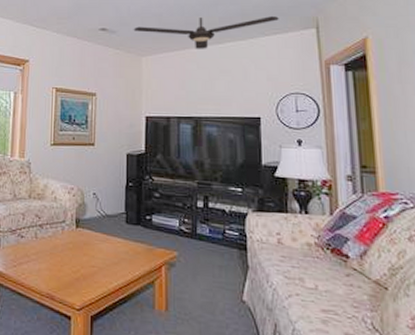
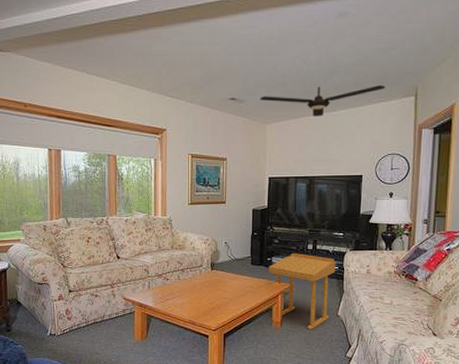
side table: none [148,211,234,319] -> present [268,253,335,330]

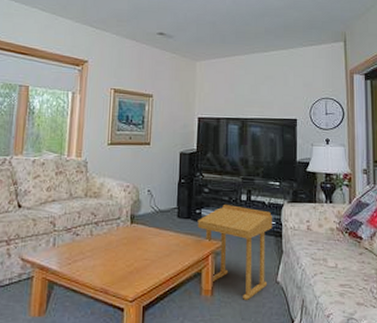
ceiling fan: present [259,85,385,116] -> none [189,27,315,57]

